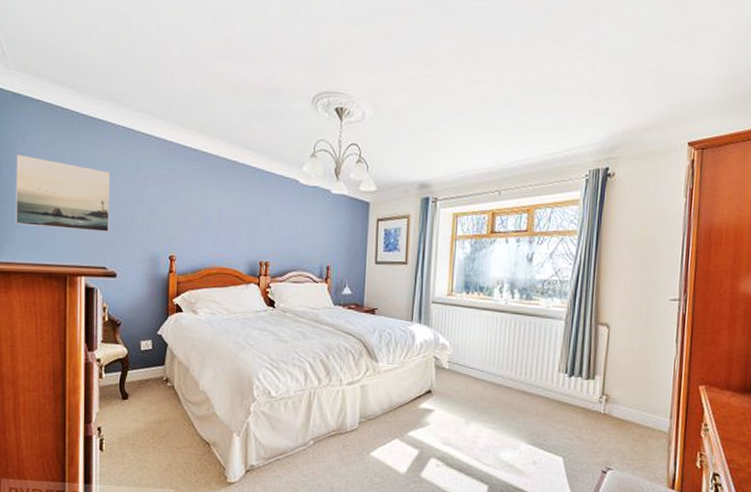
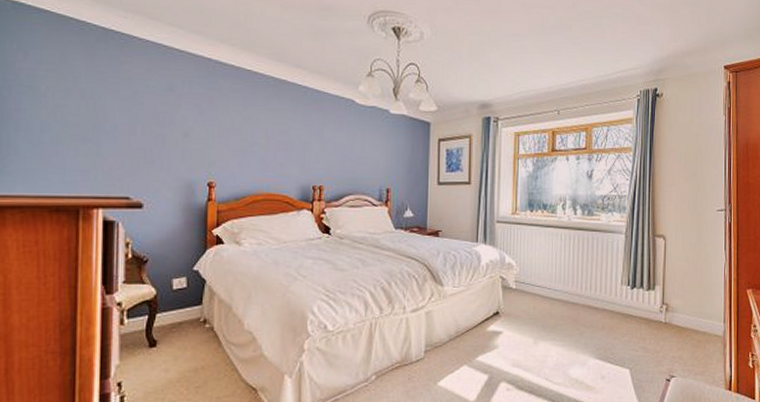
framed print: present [16,154,111,232] -> none [13,70,137,157]

